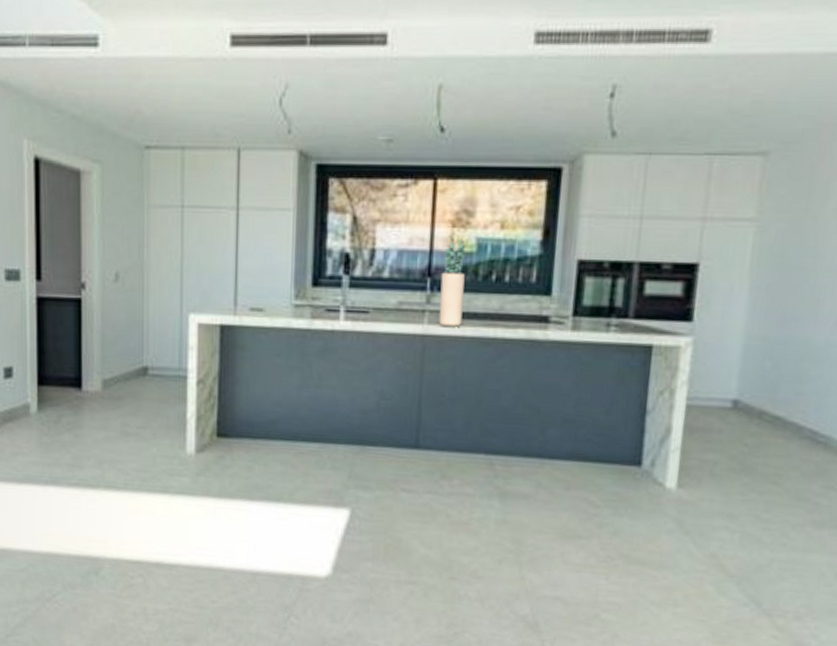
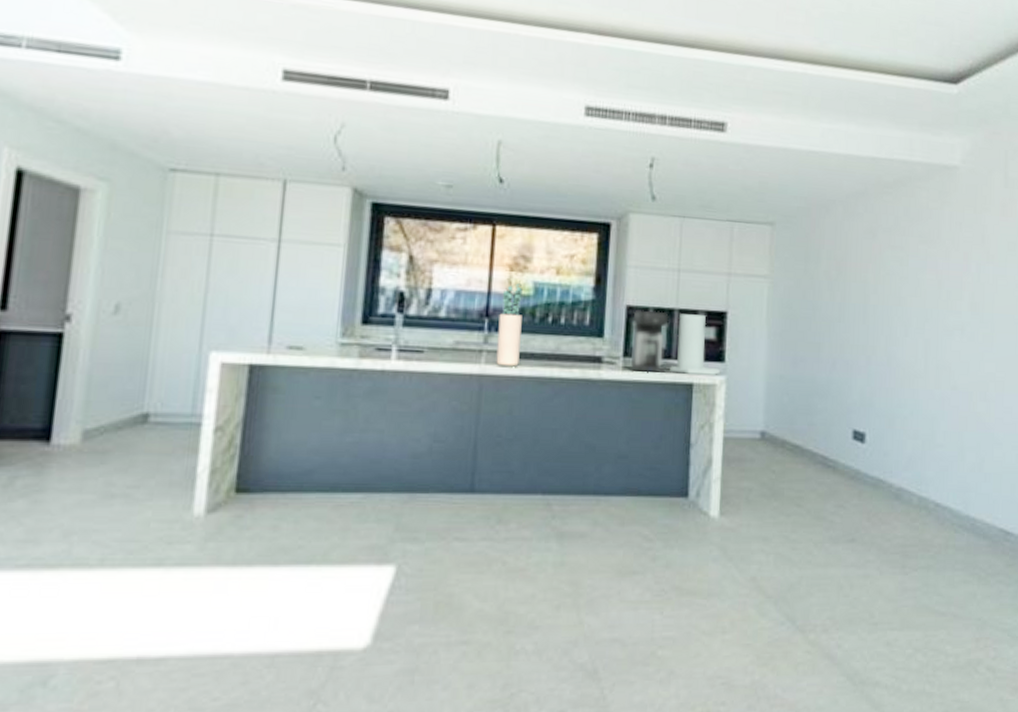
coffee maker: none [580,264,627,335] -> present [630,310,669,374]
paper towel: none [626,267,688,336] -> present [670,314,721,375]

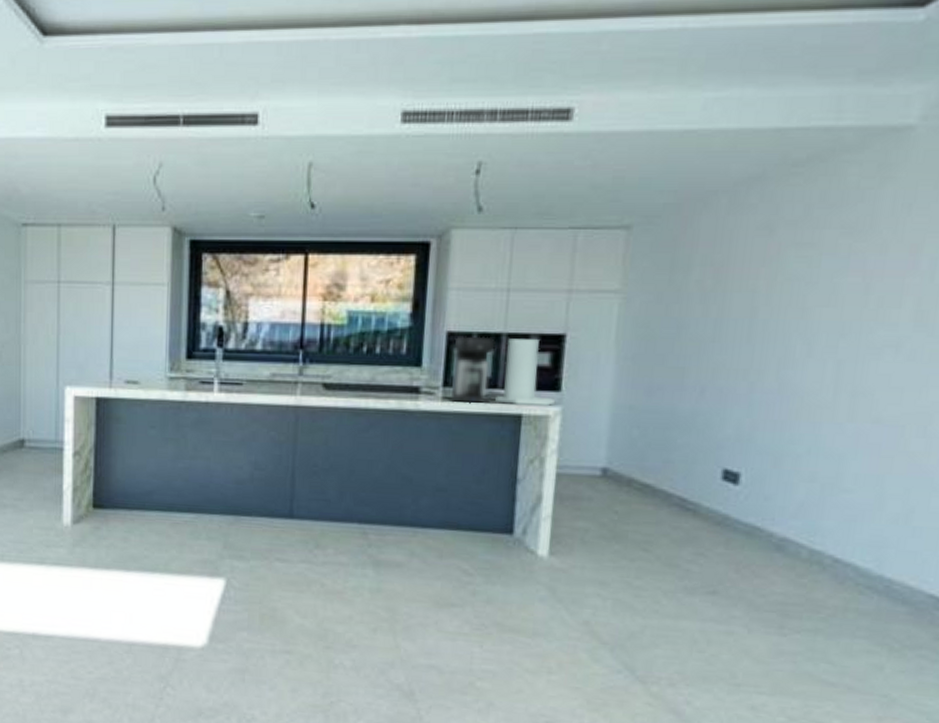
vase: present [496,279,523,367] -> none [311,309,337,398]

